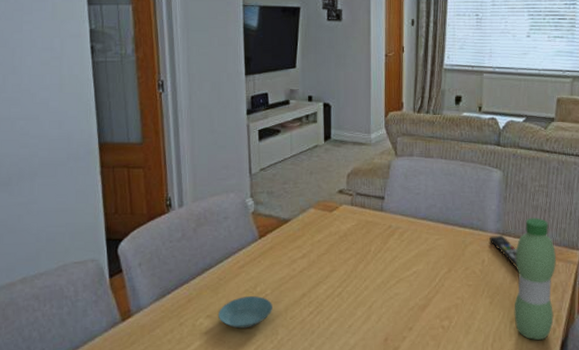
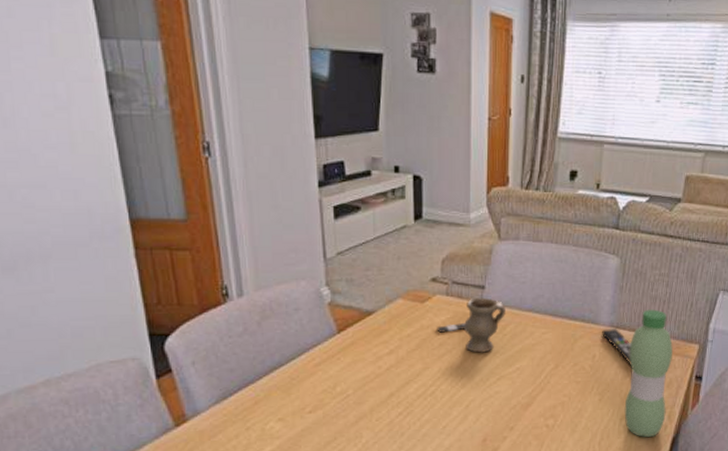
saucer: present [219,296,272,329] -> none [292,397,355,433]
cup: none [343,207,403,257] -> present [437,297,505,353]

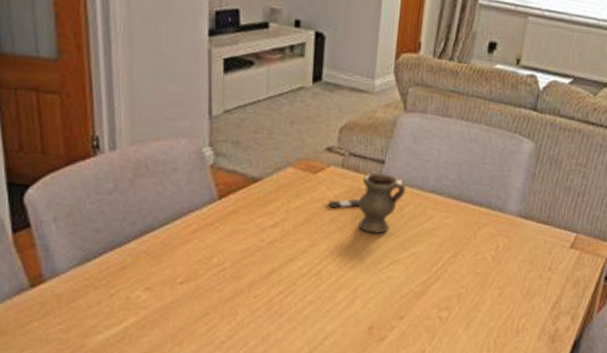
remote control: present [602,327,632,364] -> none [508,217,539,259]
water bottle: present [624,309,673,438] -> none [524,201,584,339]

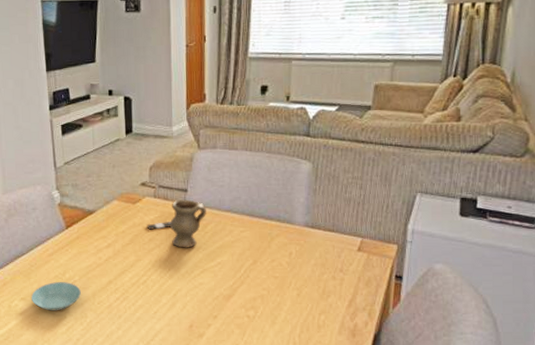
saucer: none [161,268,232,306] -> present [31,282,81,311]

